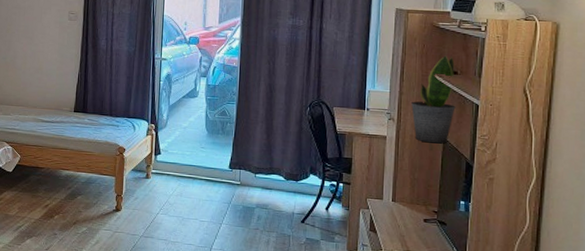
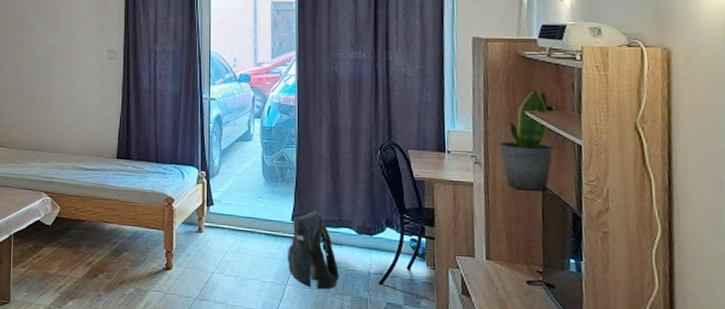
backpack: none [223,158,268,228] -> present [287,208,339,290]

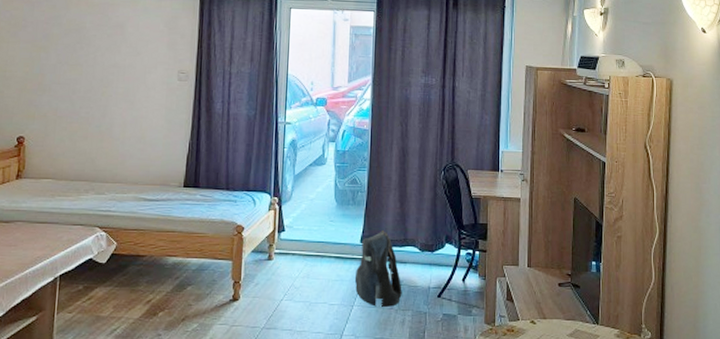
potted plant: present [498,89,554,191] -> none [542,113,584,204]

